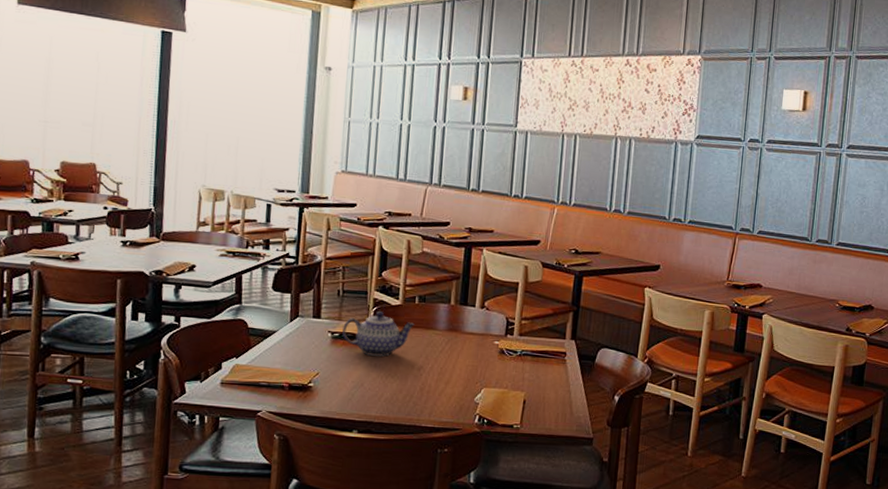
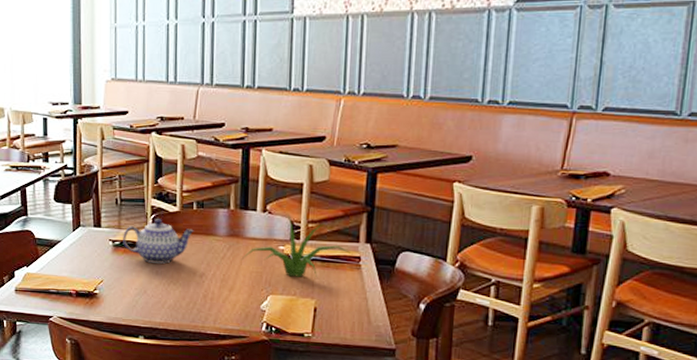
plant: none [459,311,560,371] -> present [242,214,353,277]

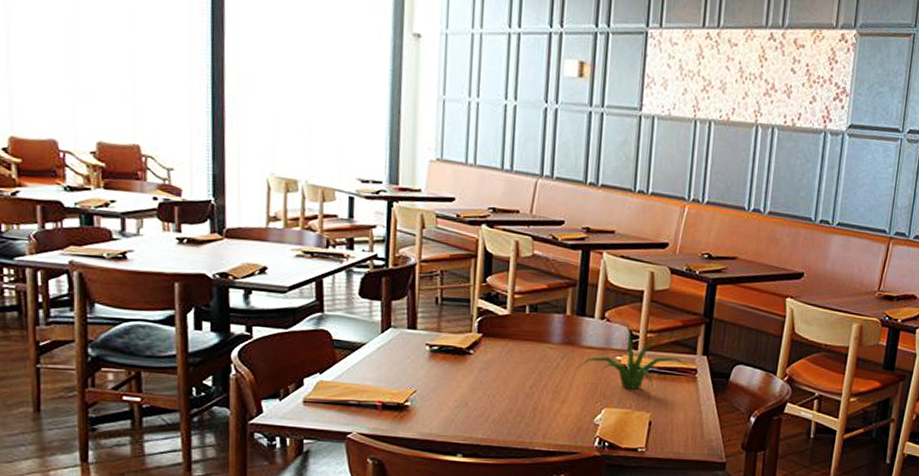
teapot: present [123,219,194,264] -> none [442,322,525,373]

